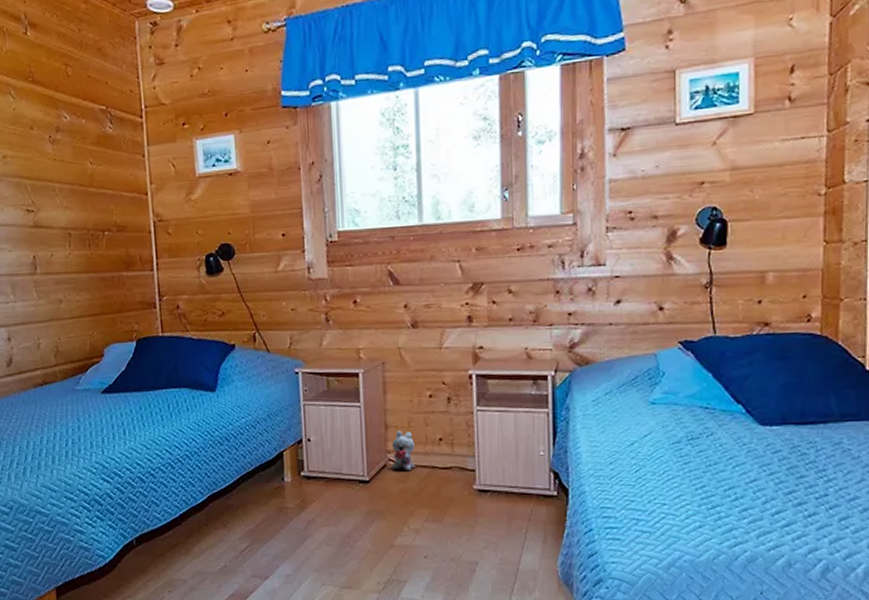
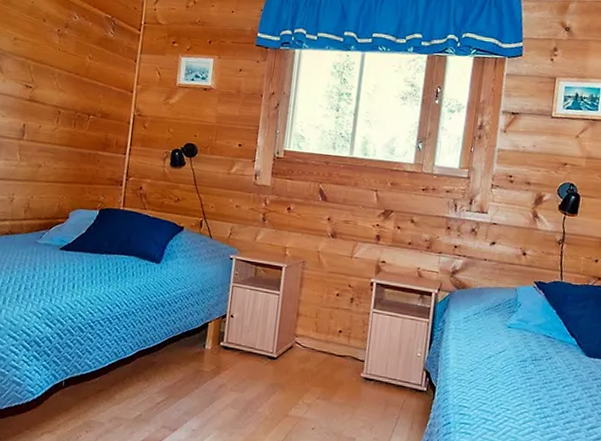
plush toy: present [391,431,415,471] -> none [297,319,319,354]

